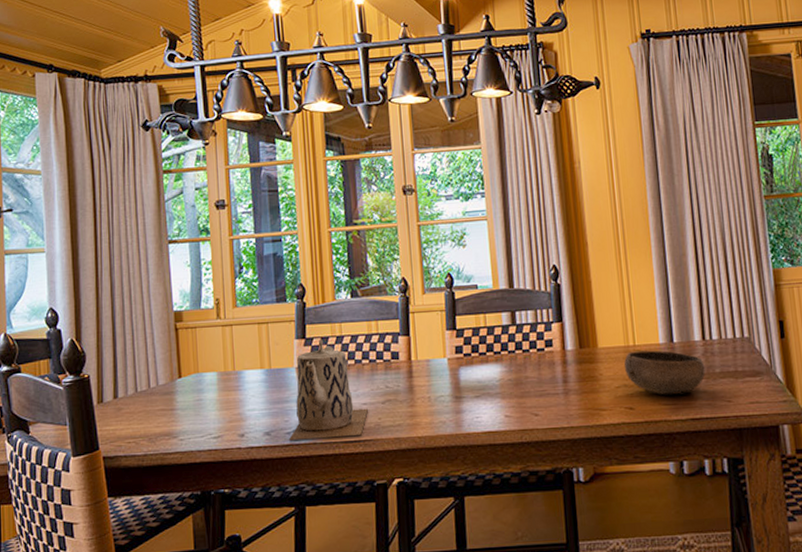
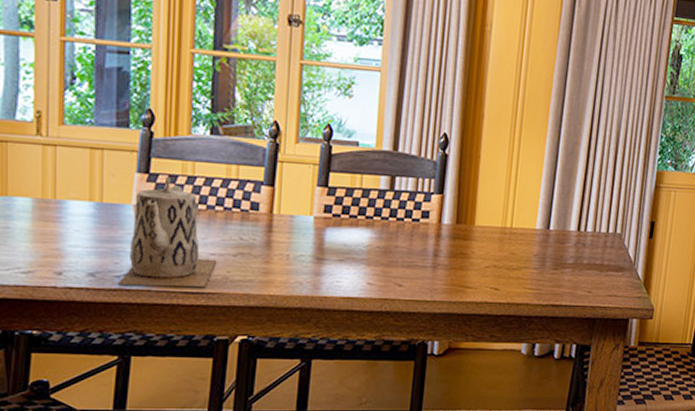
bowl: present [624,350,706,395] -> none [497,233,575,281]

